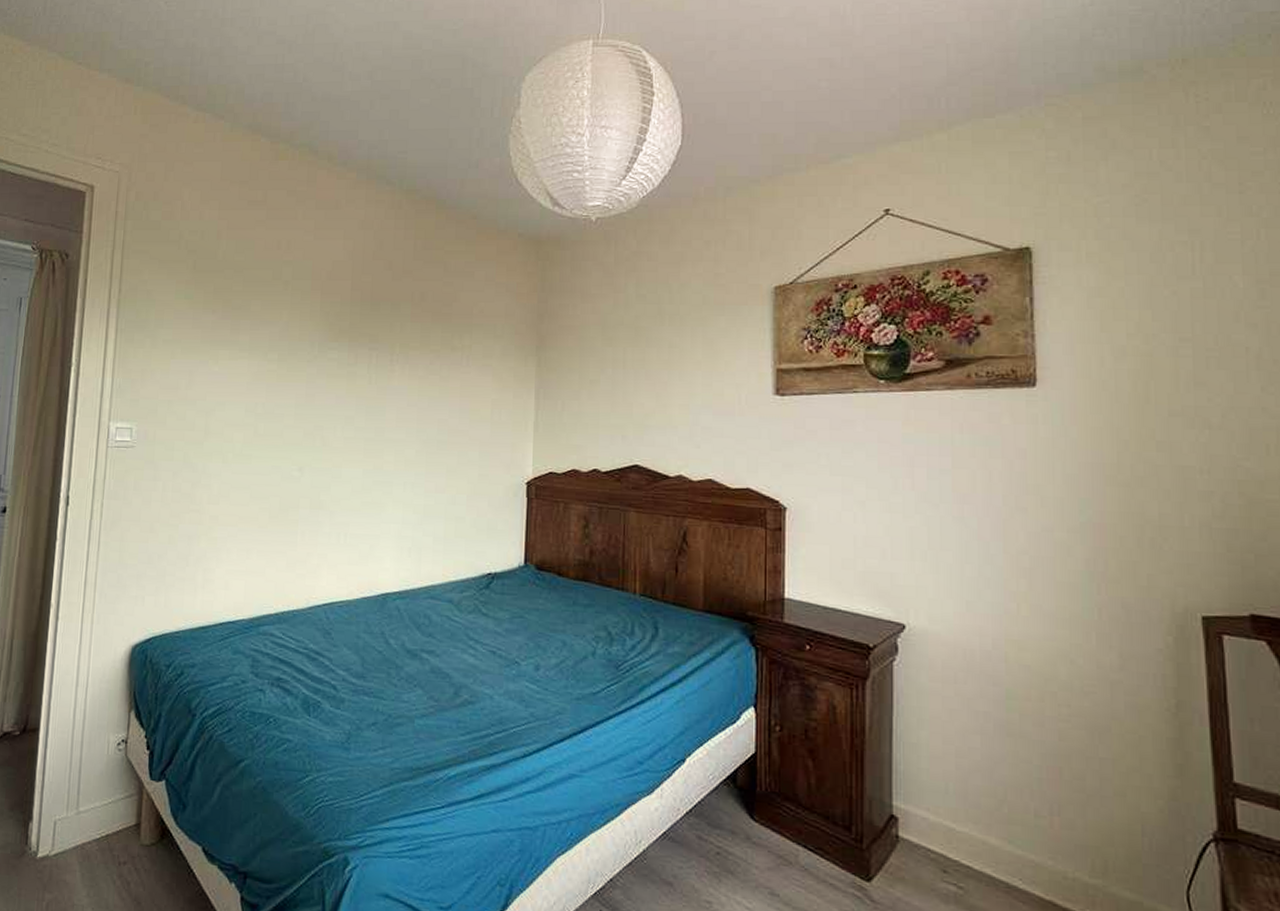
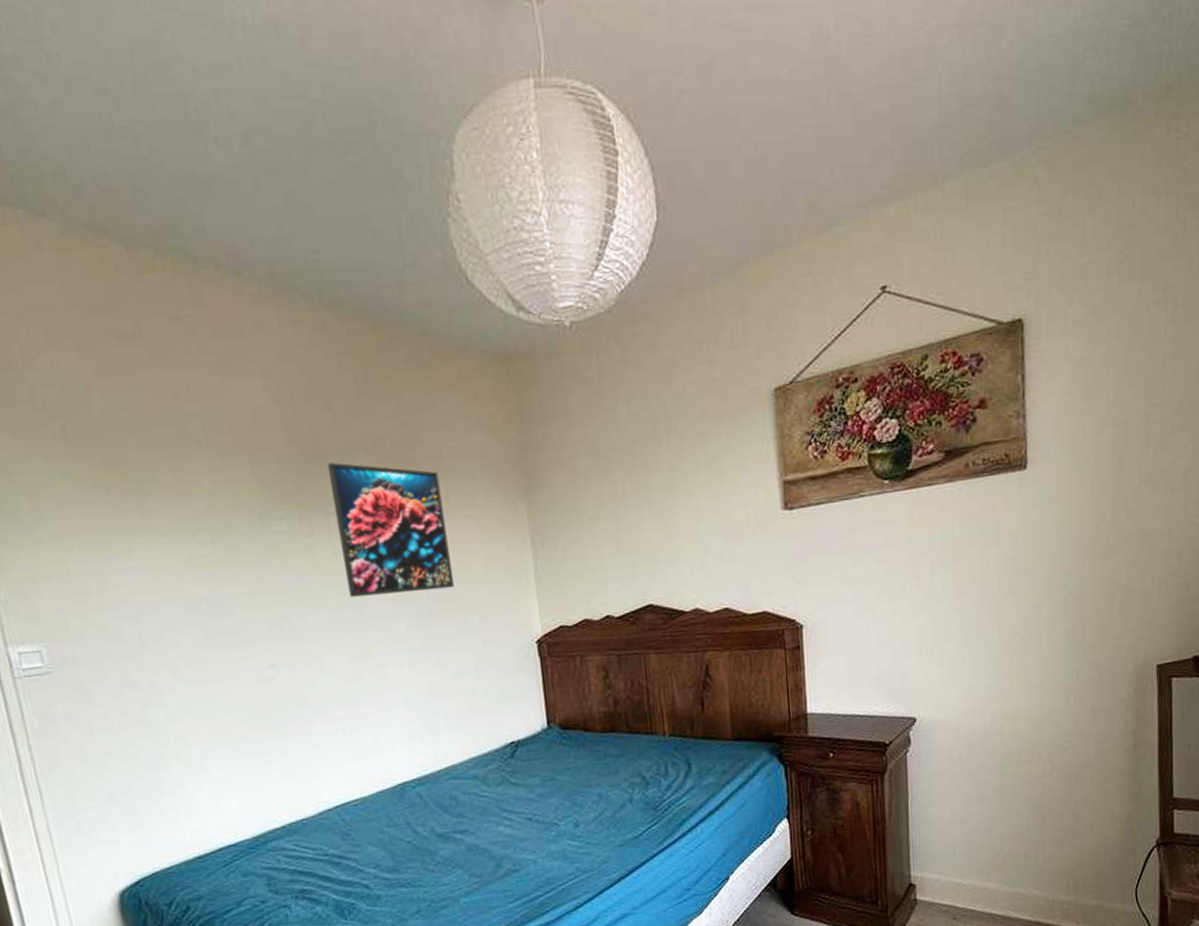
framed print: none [374,309,466,424] -> present [327,462,454,598]

